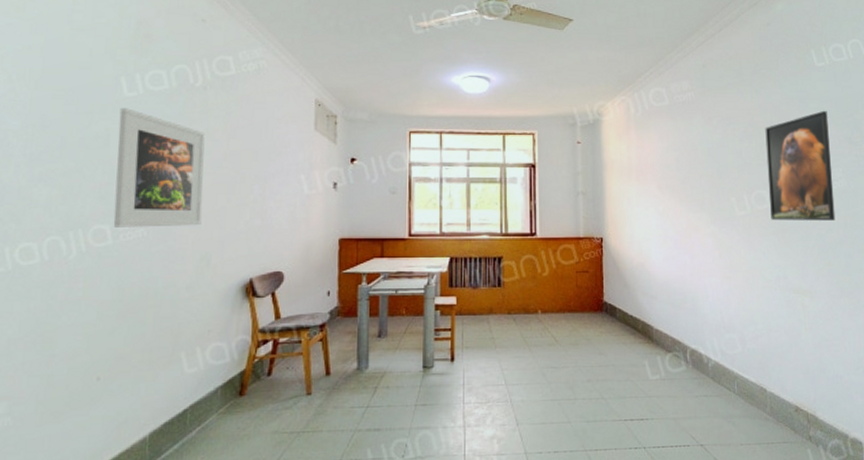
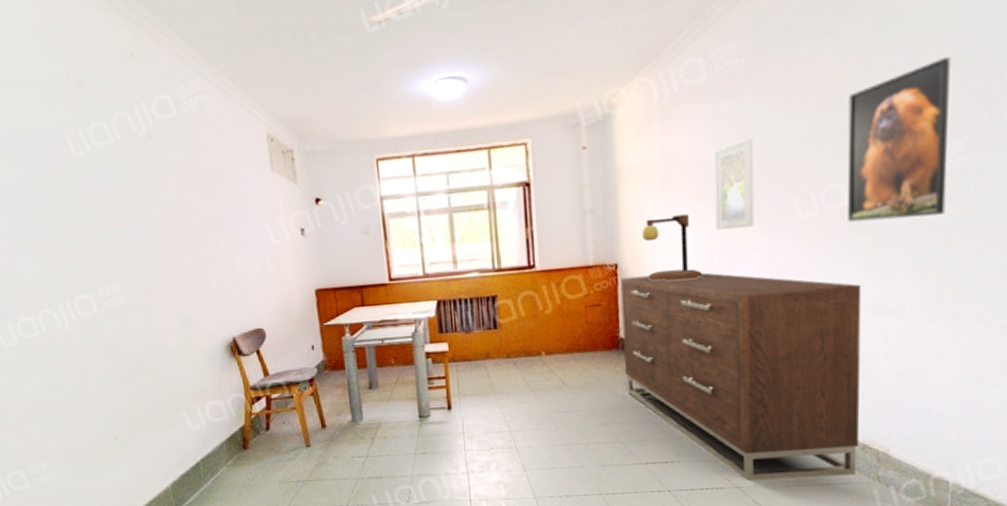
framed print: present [113,108,205,227] -> none [72,169,176,296]
dresser: none [605,249,793,439] -> present [621,272,862,481]
table lamp: none [622,202,669,255] -> present [642,214,703,281]
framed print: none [674,149,706,218] -> present [713,137,755,231]

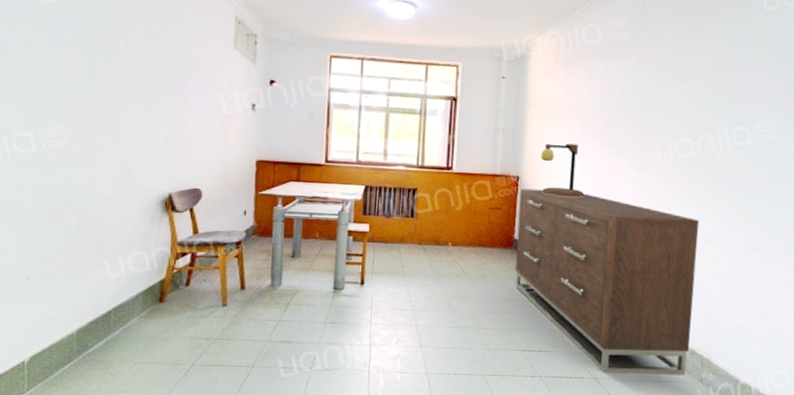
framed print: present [713,137,755,231] -> none [597,92,631,163]
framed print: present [847,56,951,223] -> none [693,58,769,174]

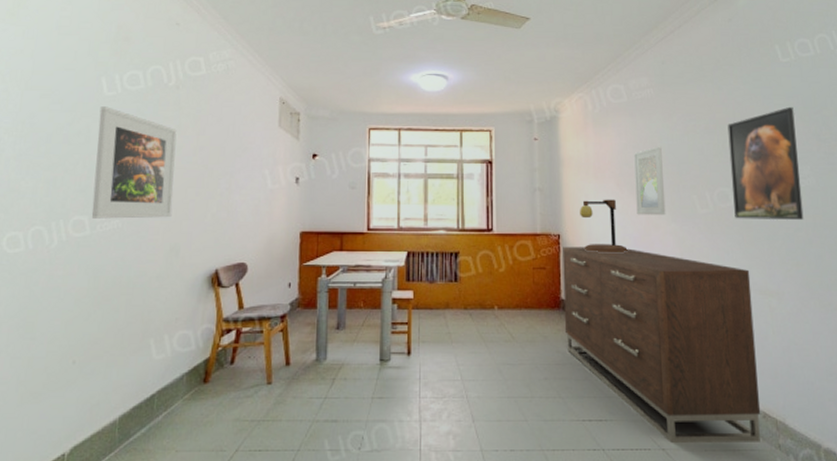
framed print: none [36,14,124,139] -> present [91,106,177,219]
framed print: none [597,92,631,163] -> present [633,146,666,216]
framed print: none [693,58,769,174] -> present [727,106,804,220]

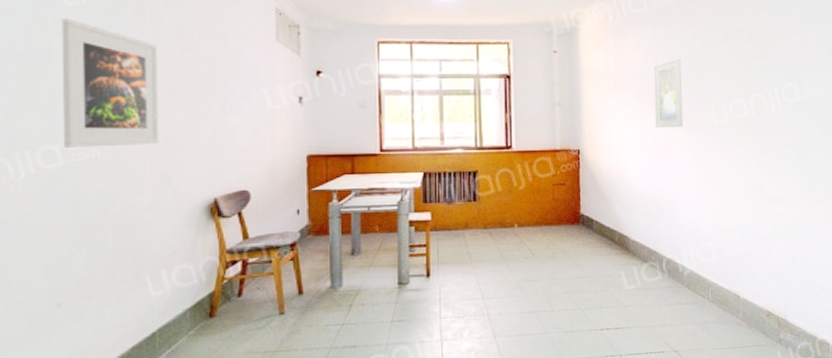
dresser: present [563,246,761,443] -> none [582,161,765,345]
table lamp: present [580,199,628,252] -> none [600,113,646,166]
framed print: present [727,106,804,220] -> none [745,16,812,129]

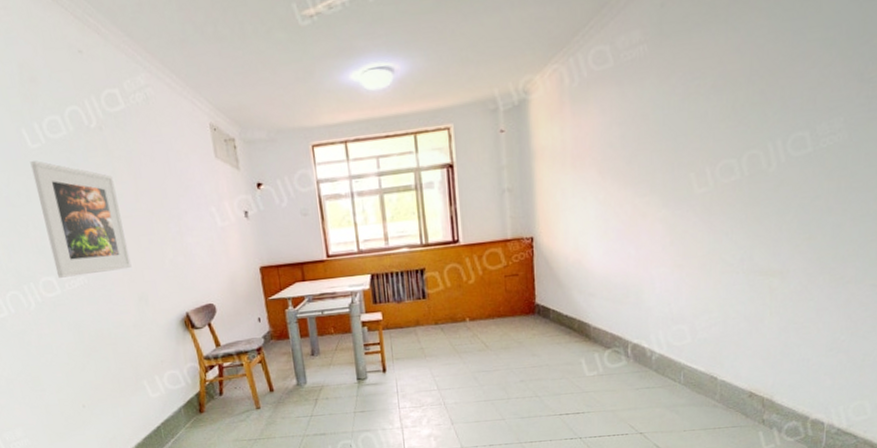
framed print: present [653,57,684,128] -> none [619,118,656,205]

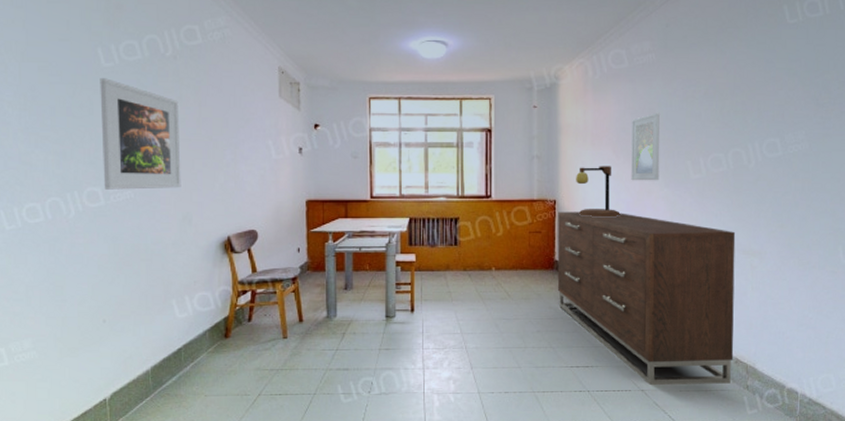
dresser: none [536,243,751,427] -> present [557,211,736,385]
table lamp: none [555,190,610,252] -> present [576,166,620,216]
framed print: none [619,118,656,205] -> present [631,112,660,181]

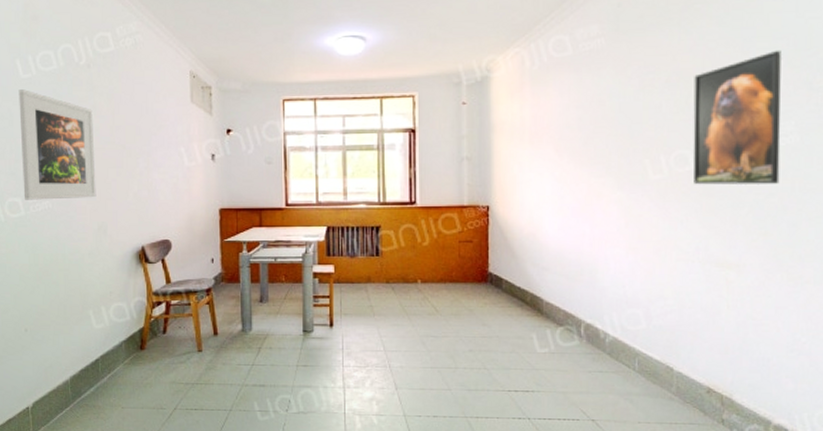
dresser: present [557,211,736,385] -> none [491,218,706,416]
table lamp: present [576,166,620,216] -> none [512,167,565,224]
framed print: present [631,112,660,181] -> none [576,105,612,183]
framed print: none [725,70,795,184] -> present [693,50,781,185]

